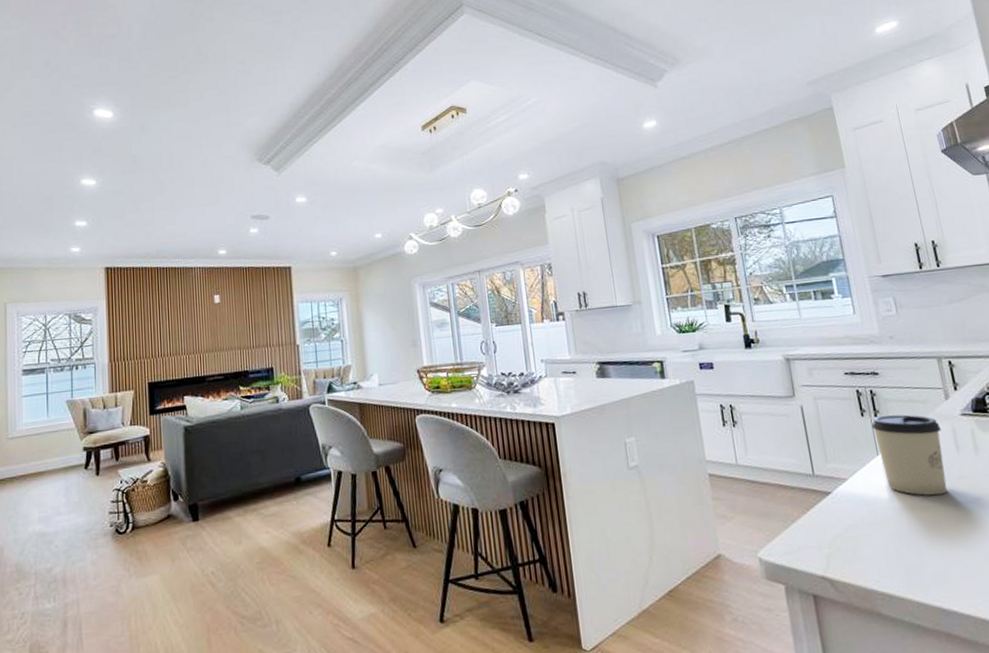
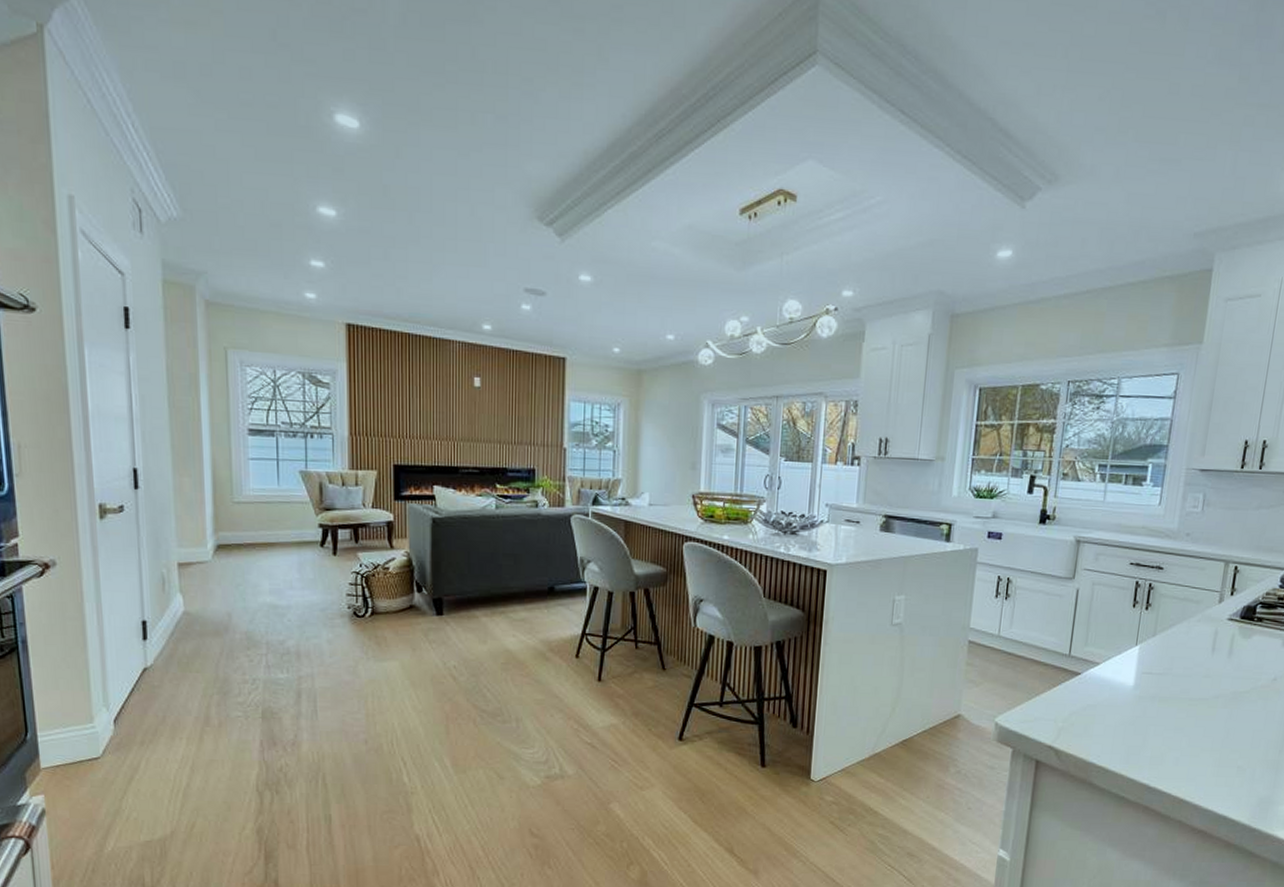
cup: present [871,414,948,496] -> none [1136,609,1205,690]

